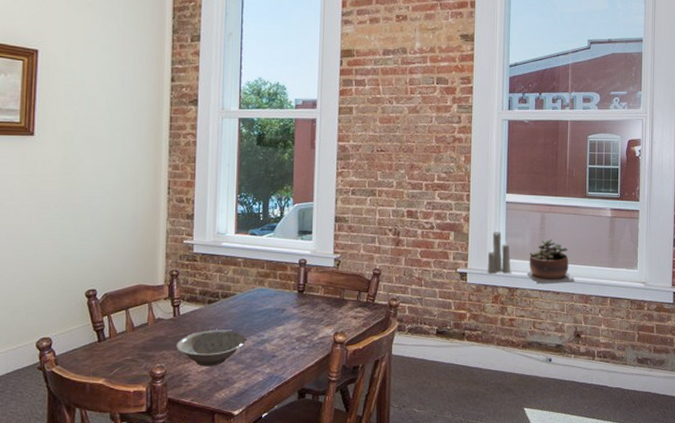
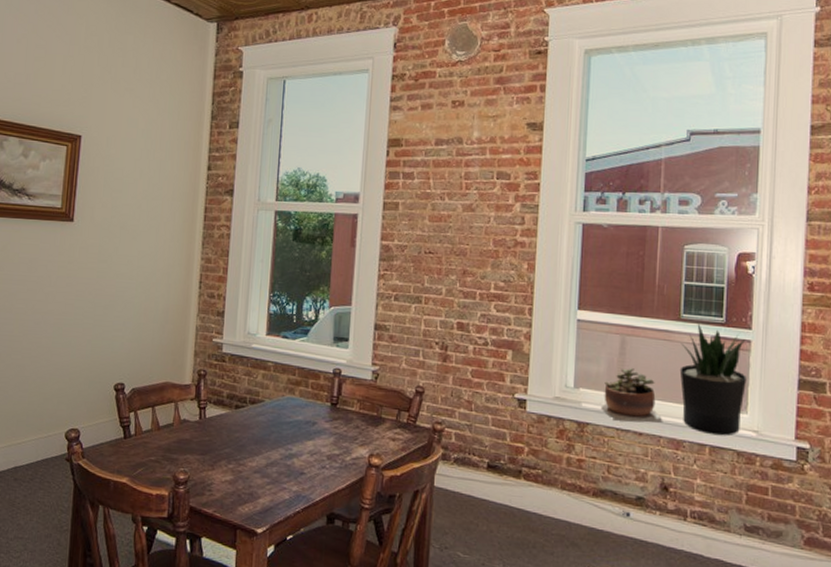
bowl: present [176,330,246,367] -> none [200,437,273,478]
candle: present [487,227,511,275] -> none [551,348,581,405]
planter: none [586,198,637,289] -> present [679,322,748,437]

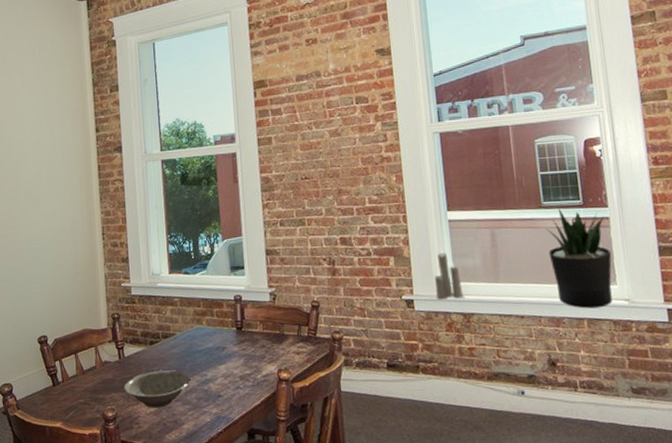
bowl: none [200,437,273,478] -> present [124,370,190,408]
candle: none [551,348,581,405] -> present [435,248,464,301]
succulent plant: present [599,367,663,423] -> none [480,256,541,309]

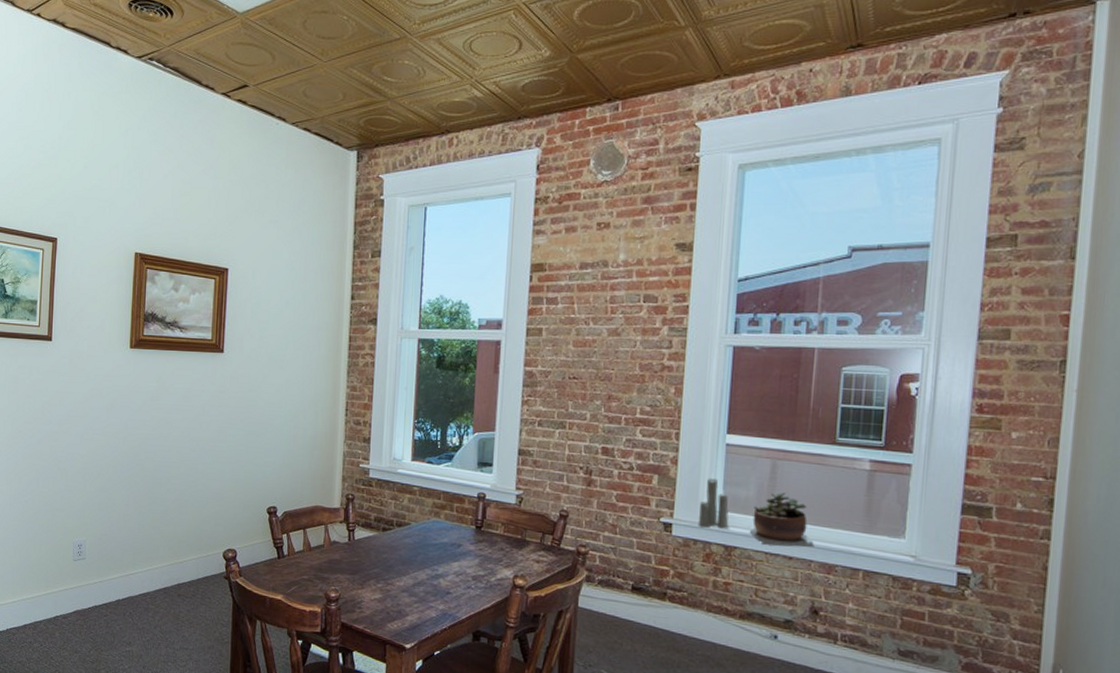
bowl: present [124,370,190,408] -> none [350,558,420,596]
succulent plant: none [480,256,541,309] -> present [748,491,815,548]
planter: present [545,207,613,309] -> none [833,446,907,561]

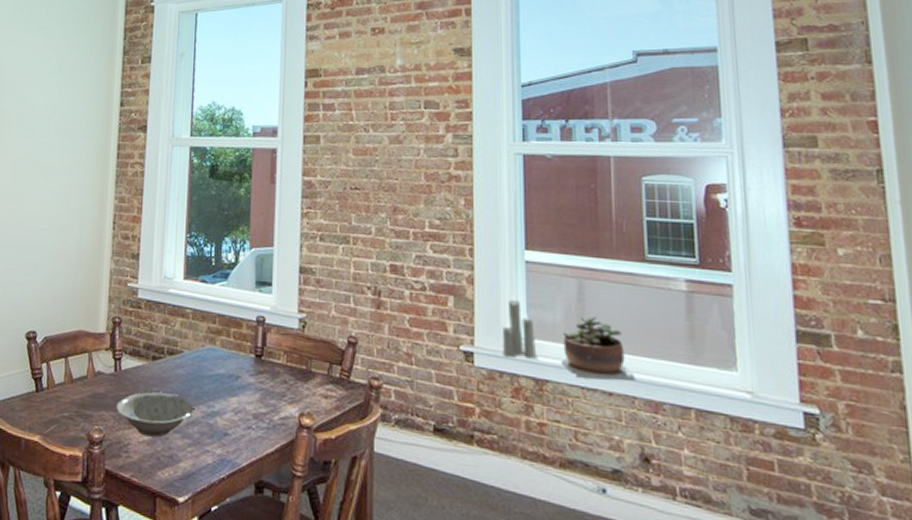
bowl: none [350,558,420,596] -> present [116,392,194,438]

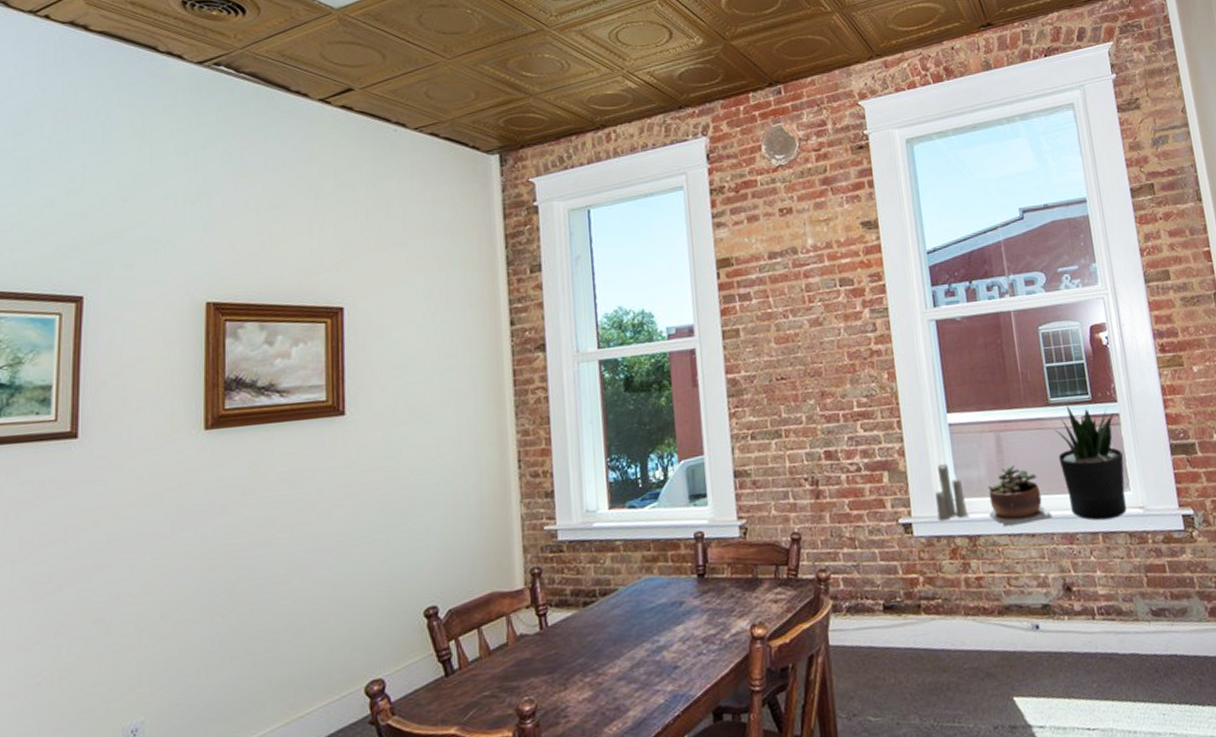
bowl: present [116,392,194,438] -> none [546,639,637,694]
planter: none [648,264,733,398] -> present [1054,404,1127,521]

